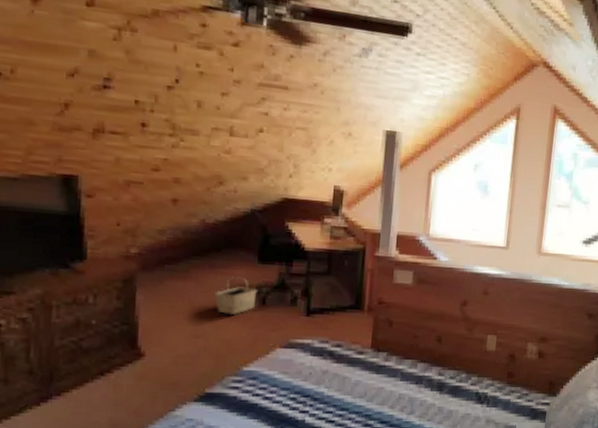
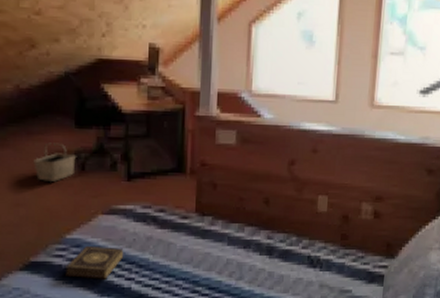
book: none [240,378,300,412] -> present [66,245,124,279]

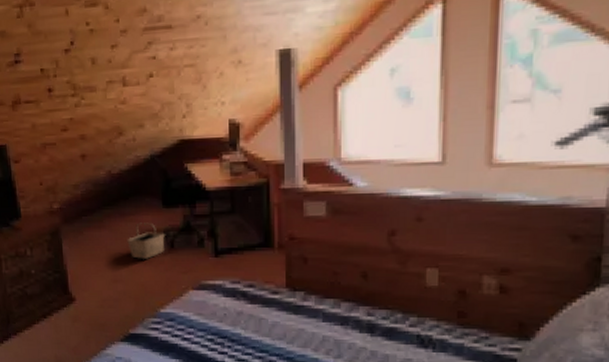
book: present [66,245,124,279] -> none [161,319,216,352]

